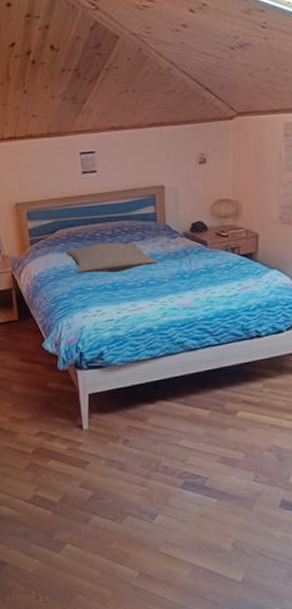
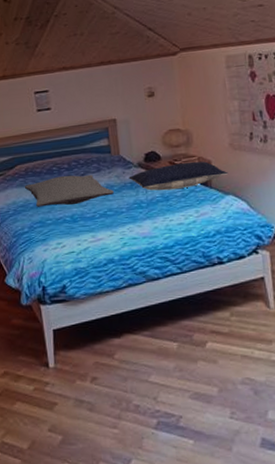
pillow: none [173,233,275,263] -> present [128,161,229,191]

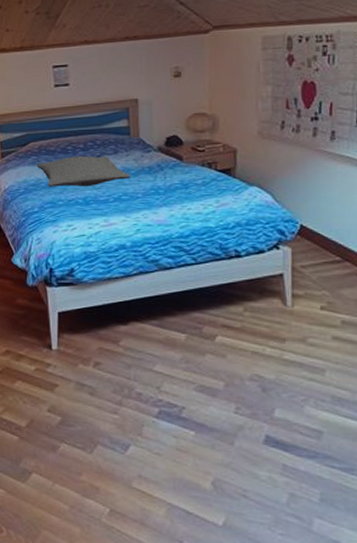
pillow: present [128,161,229,191] -> none [147,148,255,178]

